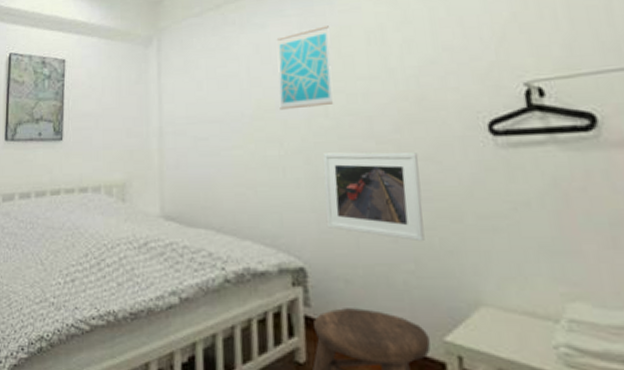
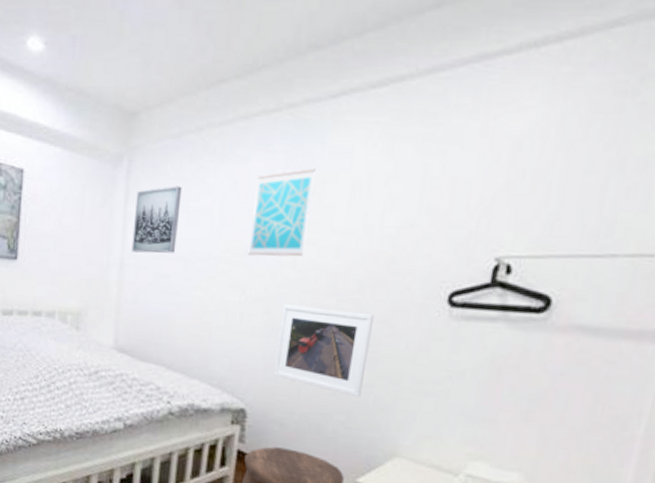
wall art: none [168,56,210,120] -> present [131,186,182,254]

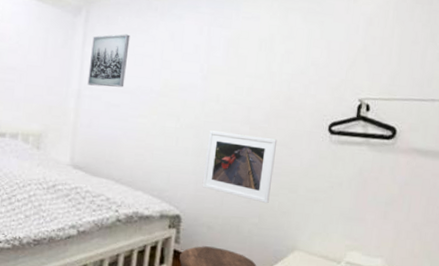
wall art: present [248,169,316,257] -> none [182,27,233,94]

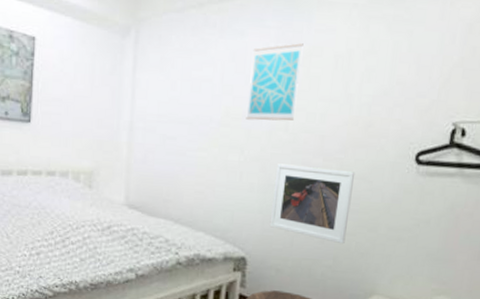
wall art: present [87,34,130,87] -> none [140,56,186,118]
wall art: none [182,27,233,94] -> present [246,43,304,121]

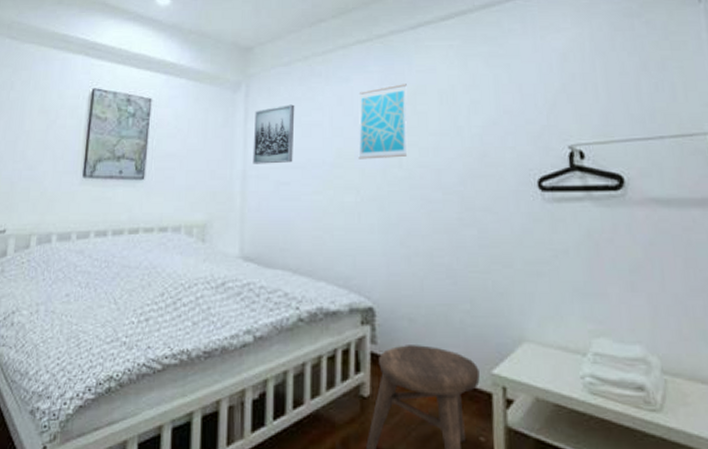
wall art: none [140,56,186,118] -> present [252,104,295,164]
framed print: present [269,163,356,245] -> none [395,201,480,285]

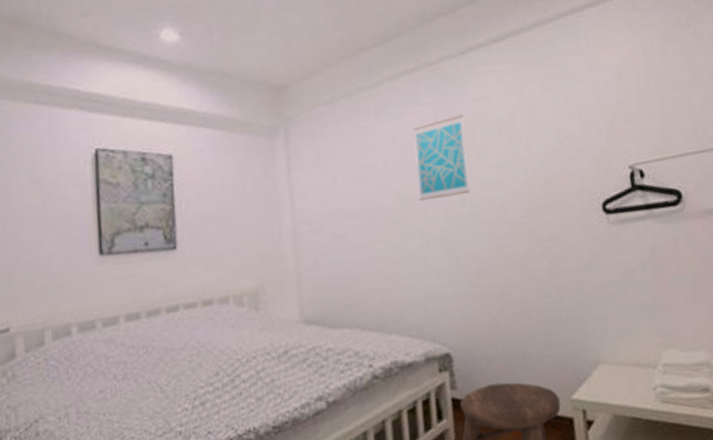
wall art: present [252,104,295,164] -> none [298,147,348,218]

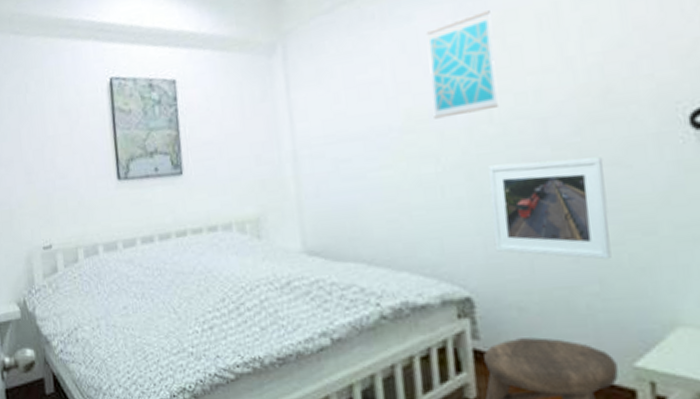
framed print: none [463,234,554,315] -> present [488,157,612,260]

